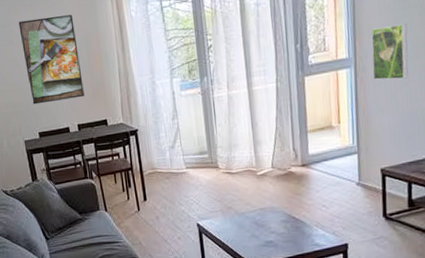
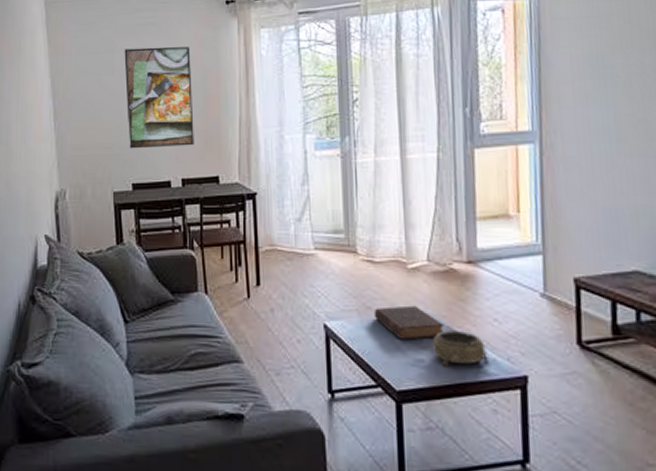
book: none [233,202,286,228] -> present [373,305,444,340]
decorative bowl: none [277,217,320,243] -> present [432,331,490,366]
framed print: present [371,23,408,80] -> none [561,95,611,165]

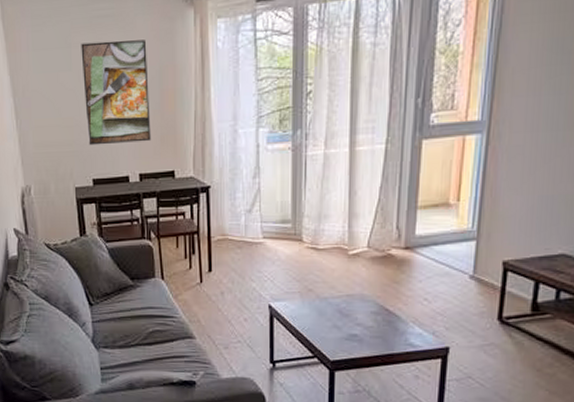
book: present [373,305,444,340] -> none [314,287,378,318]
decorative bowl: present [432,331,490,366] -> none [365,309,417,340]

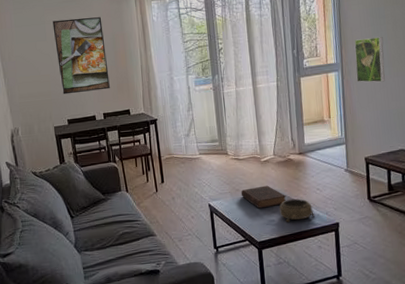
book: none [314,287,378,318] -> present [241,185,286,209]
decorative bowl: none [365,309,417,340] -> present [279,198,315,222]
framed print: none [509,82,563,153] -> present [354,36,385,83]

